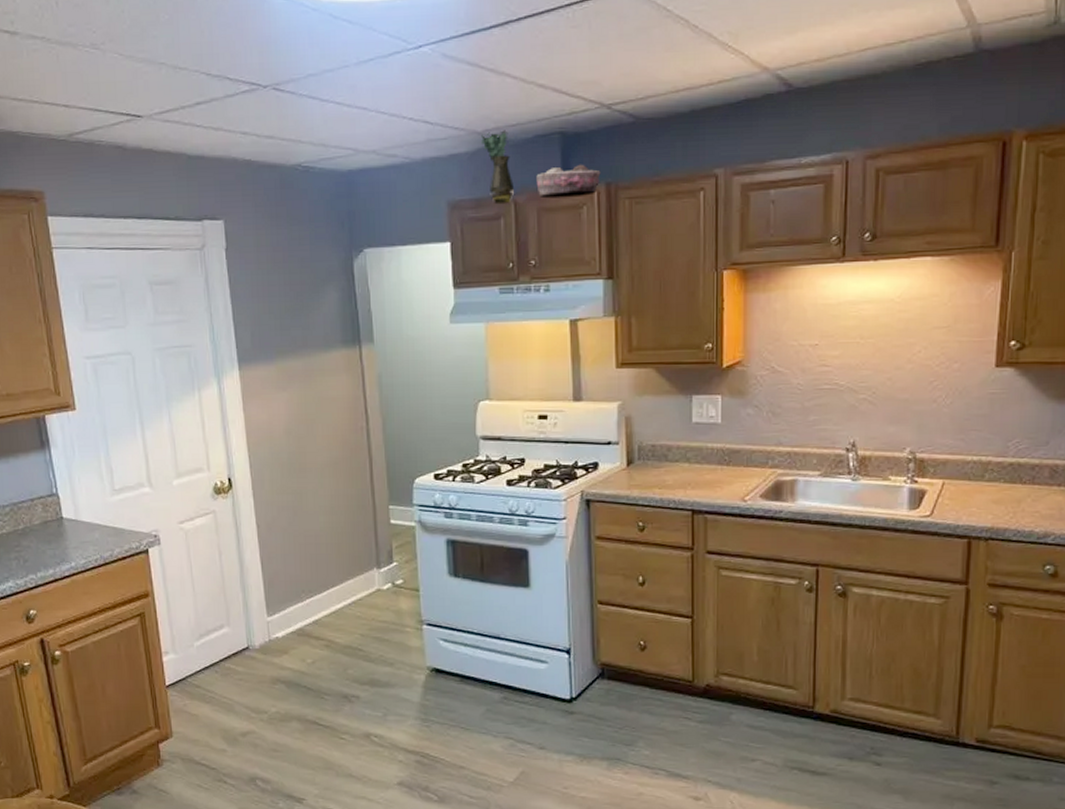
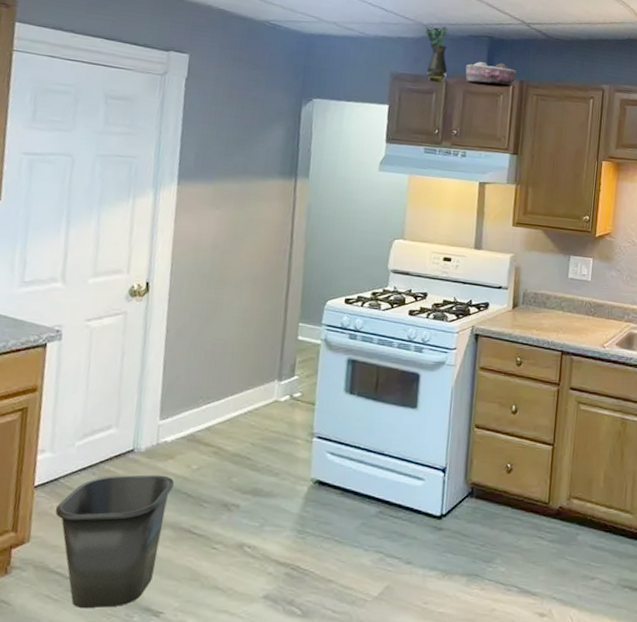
waste bin: none [188,670,294,796] -> present [55,474,175,609]

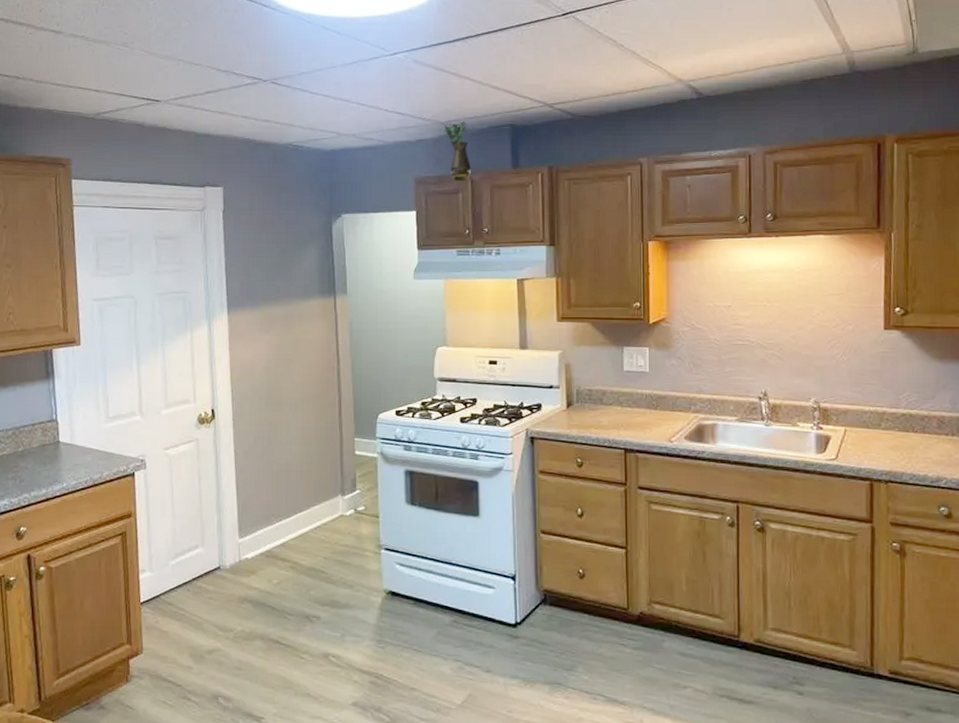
waste bin: present [55,474,175,609] -> none [160,590,260,714]
decorative basket: present [465,62,517,88] -> none [490,150,544,178]

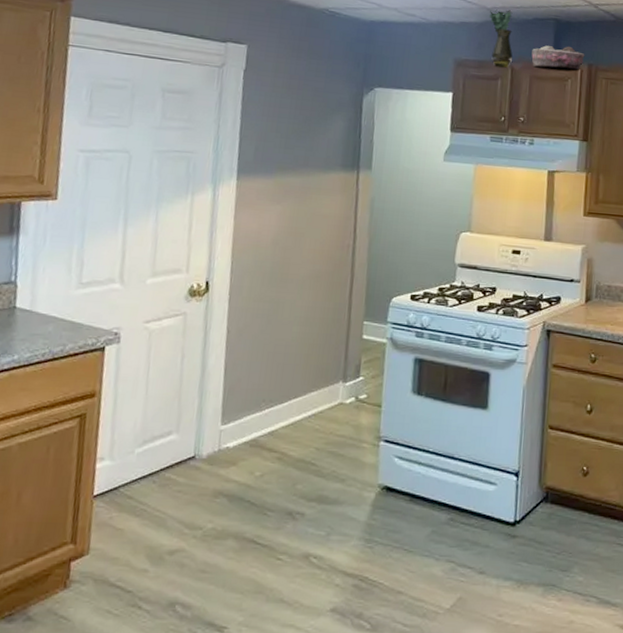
decorative basket: none [490,150,544,178] -> present [531,45,585,72]

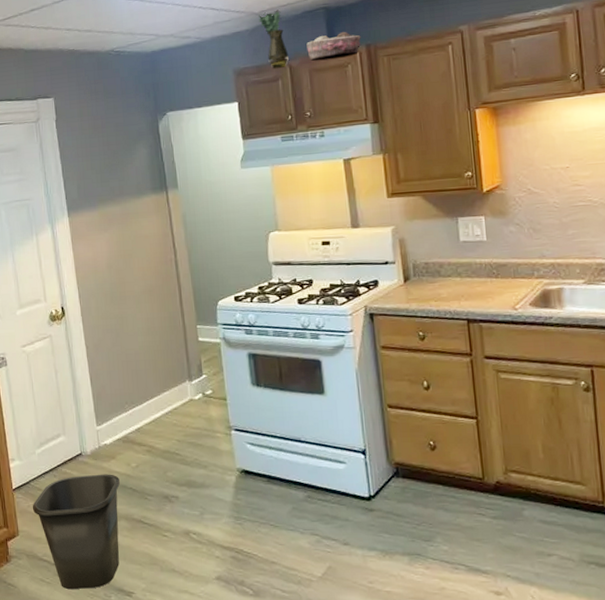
waste bin: none [115,482,237,624] -> present [32,474,121,590]

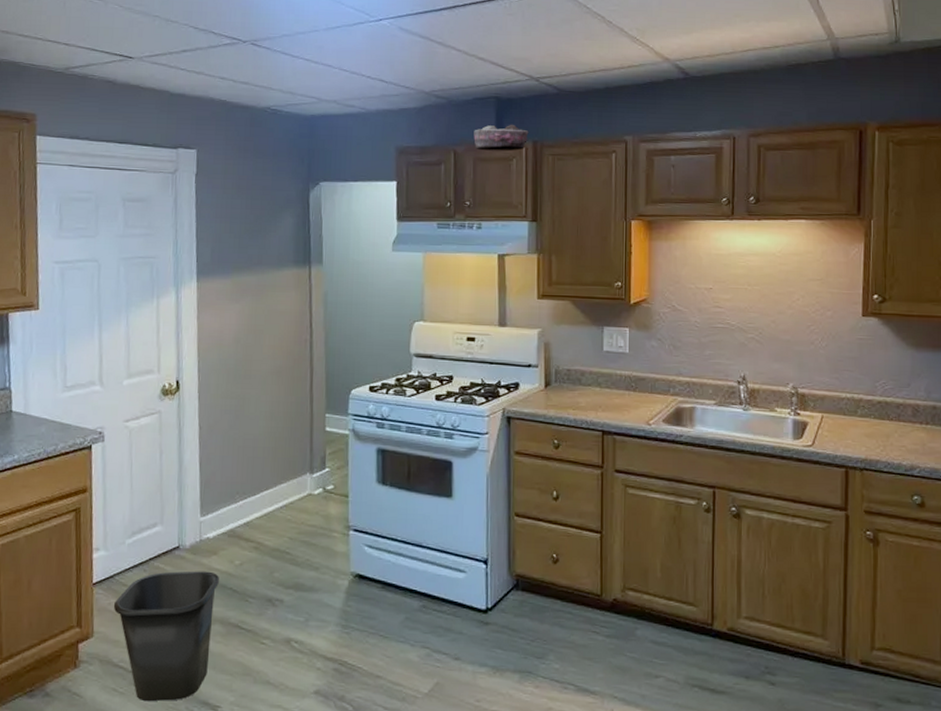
vase: present [259,10,289,70] -> none [428,92,455,153]

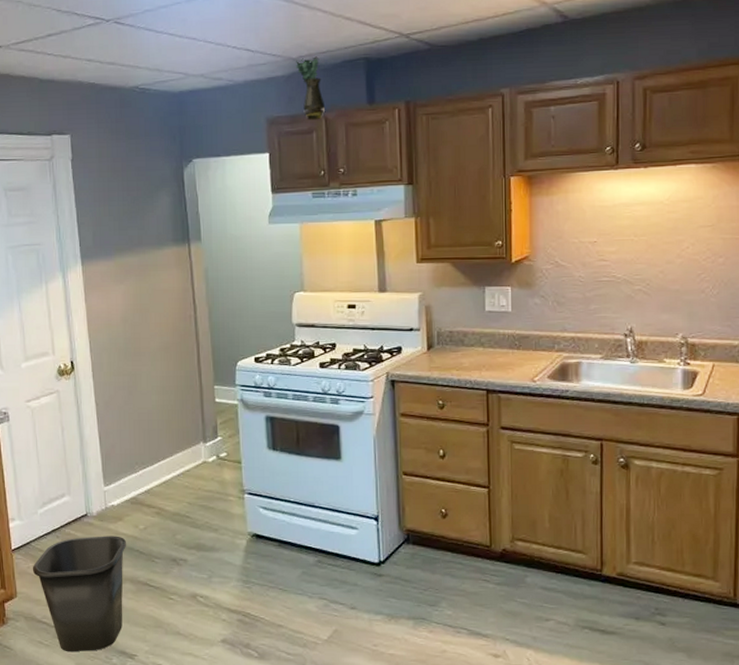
vase: none [428,92,455,153] -> present [296,56,326,121]
decorative basket: present [474,124,529,151] -> none [344,85,401,115]

